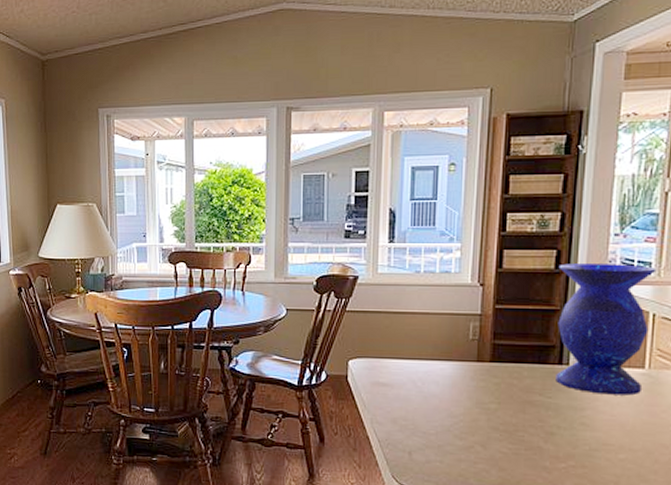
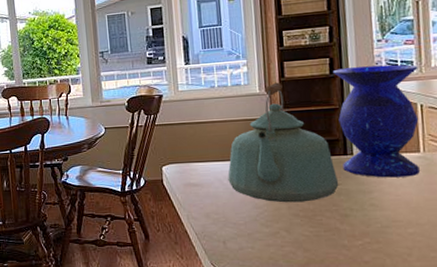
kettle: none [423,273,549,415] -> present [228,82,339,203]

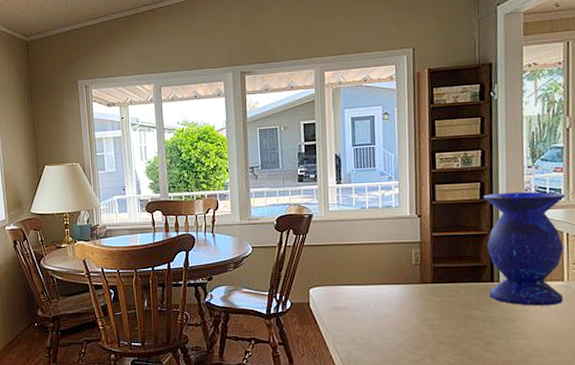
kettle: present [228,82,339,203] -> none [375,205,485,329]

